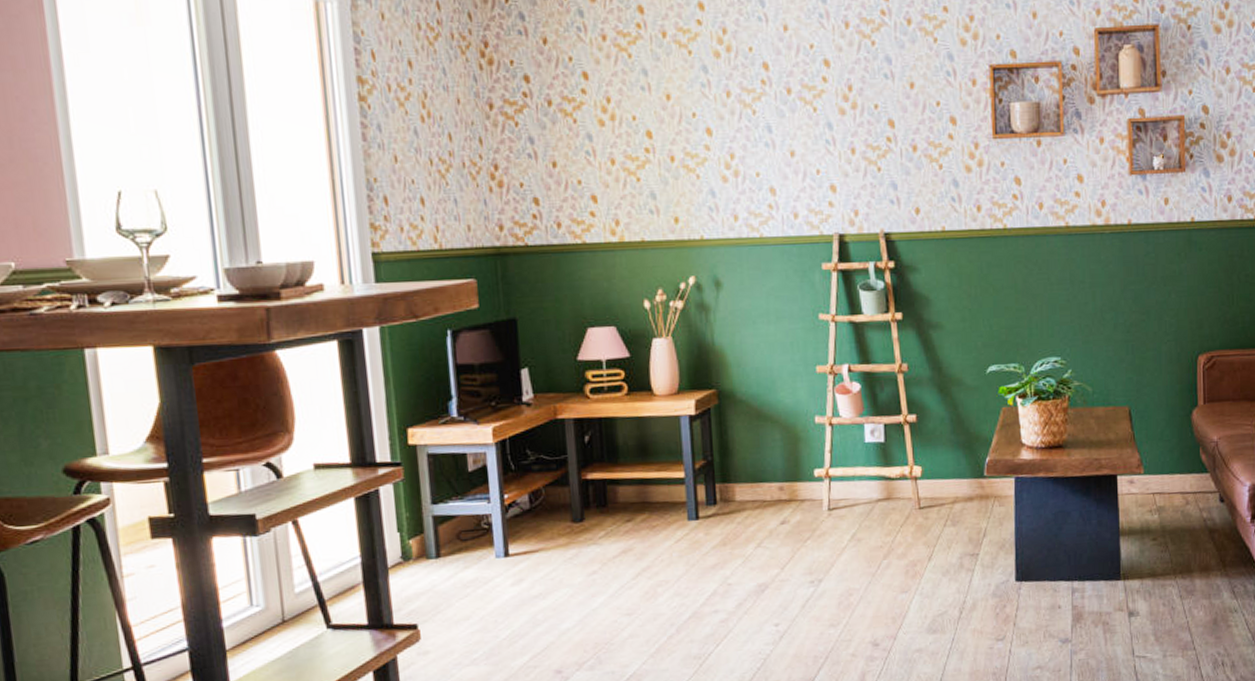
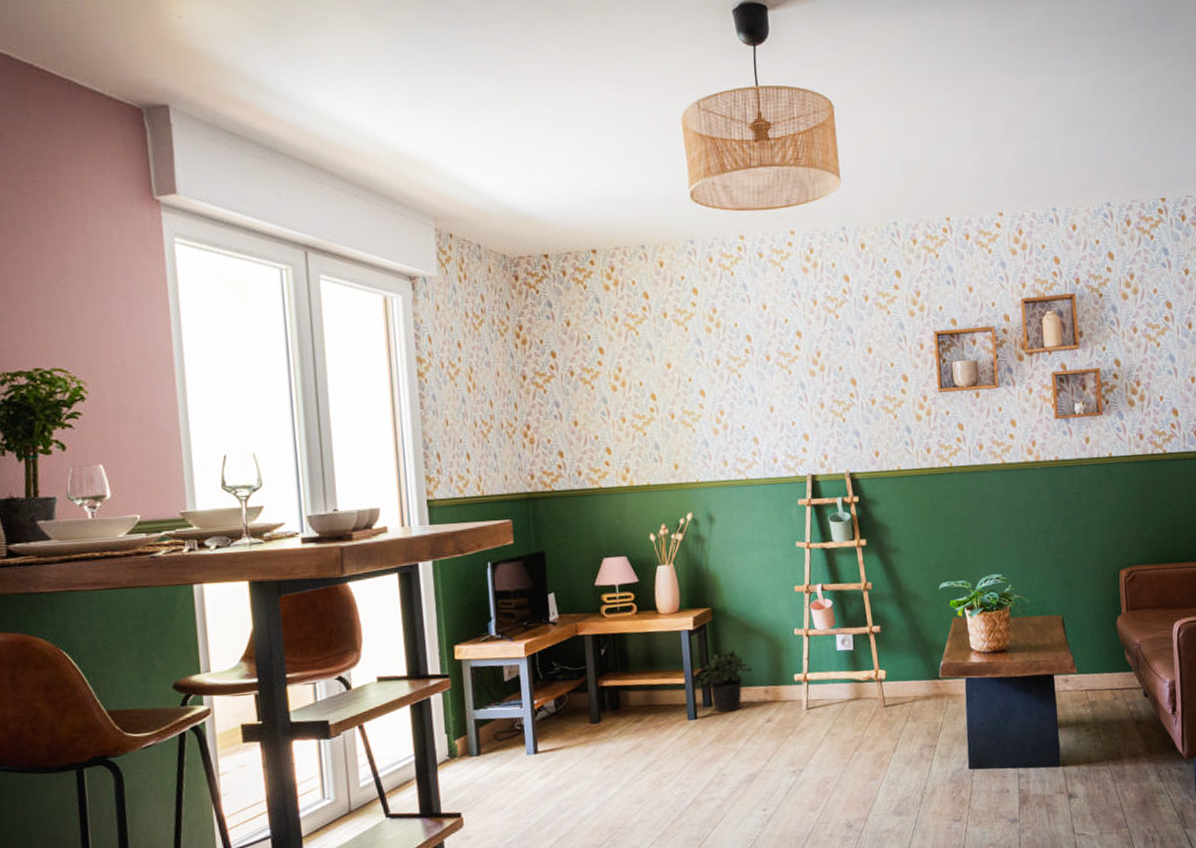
potted plant: none [699,438,764,512] -> present [697,649,752,713]

